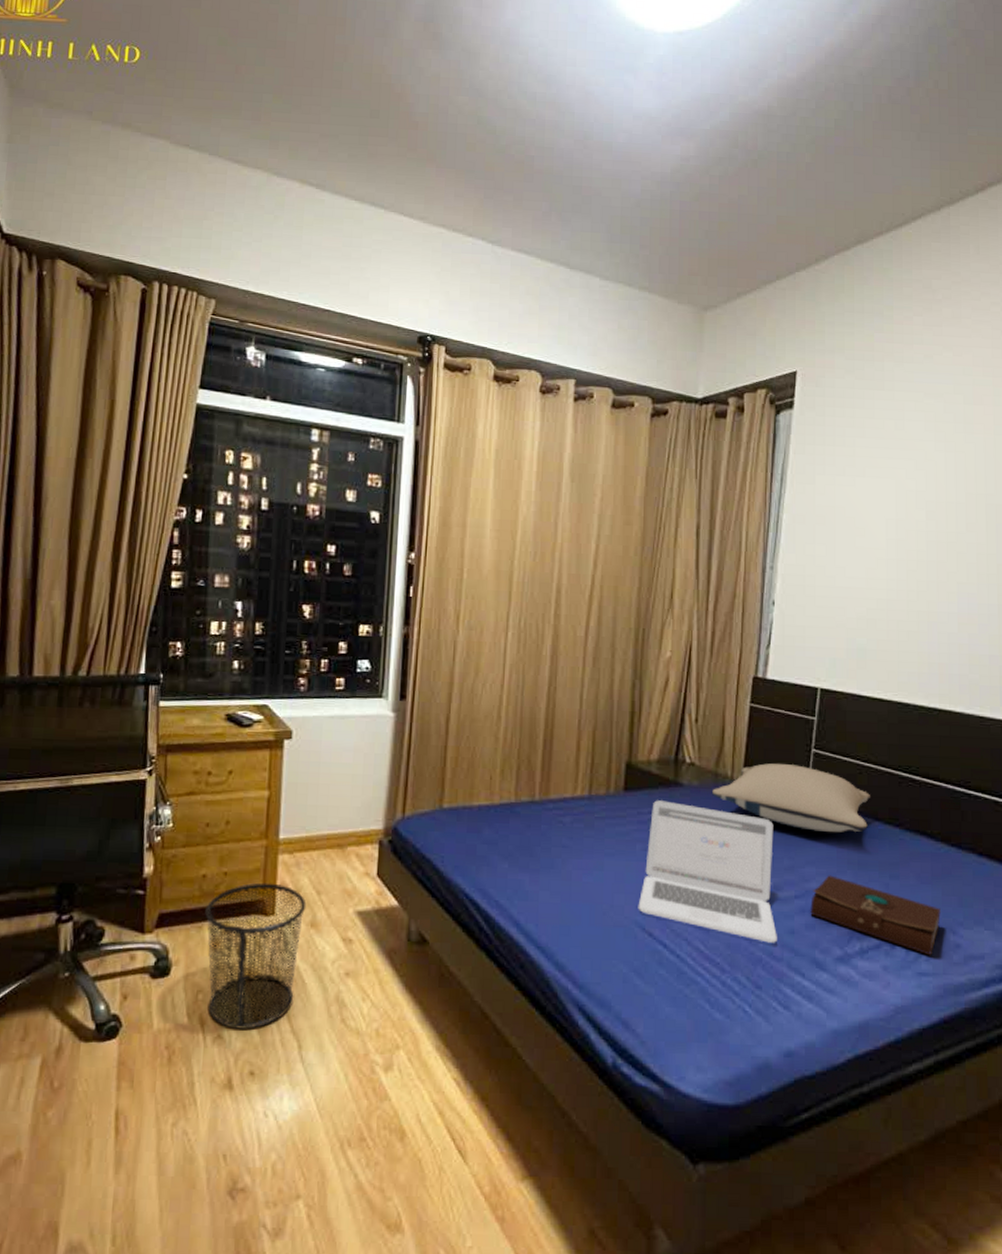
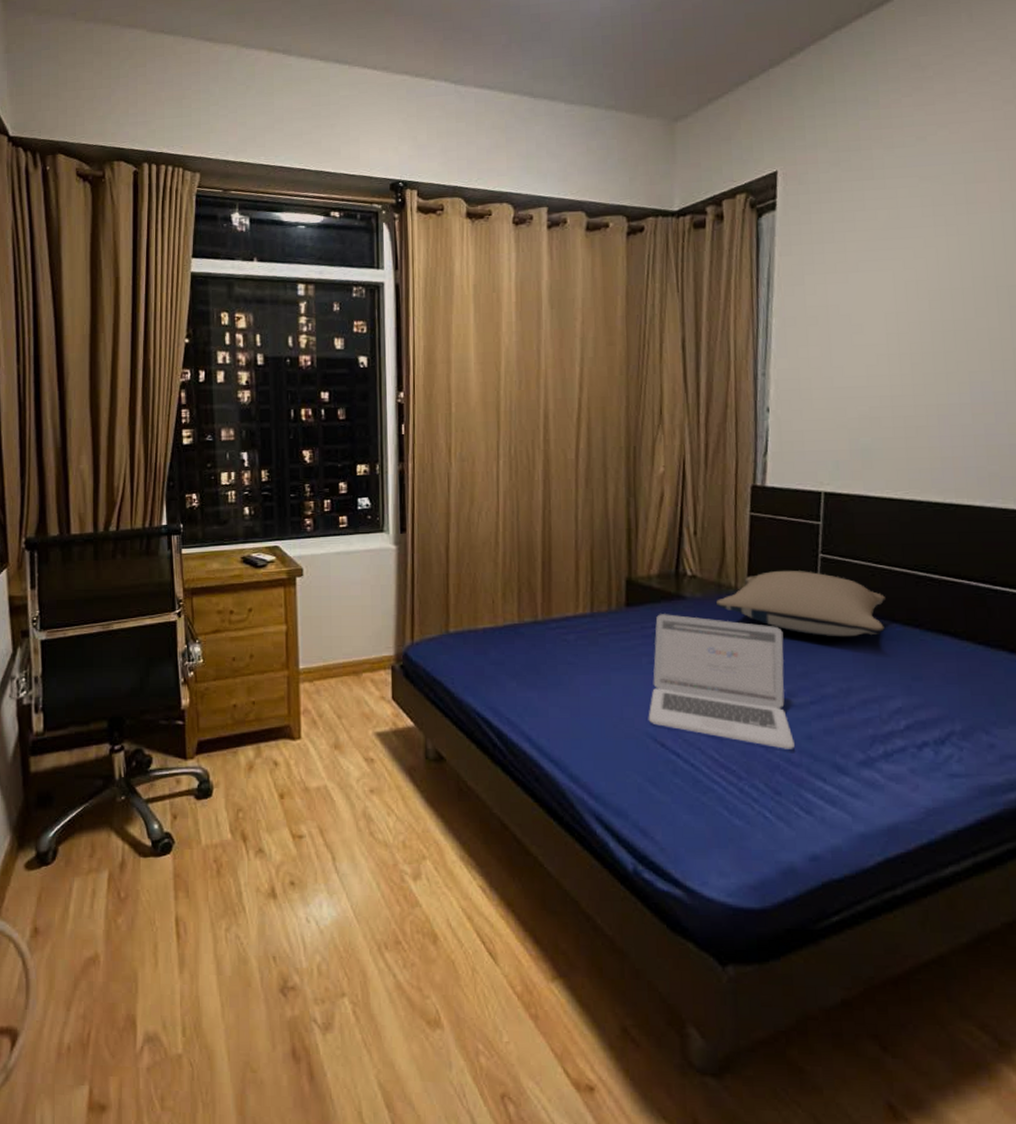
waste bin: present [205,882,307,1029] -> none [238,710,329,843]
book: present [810,875,941,956] -> none [827,679,971,757]

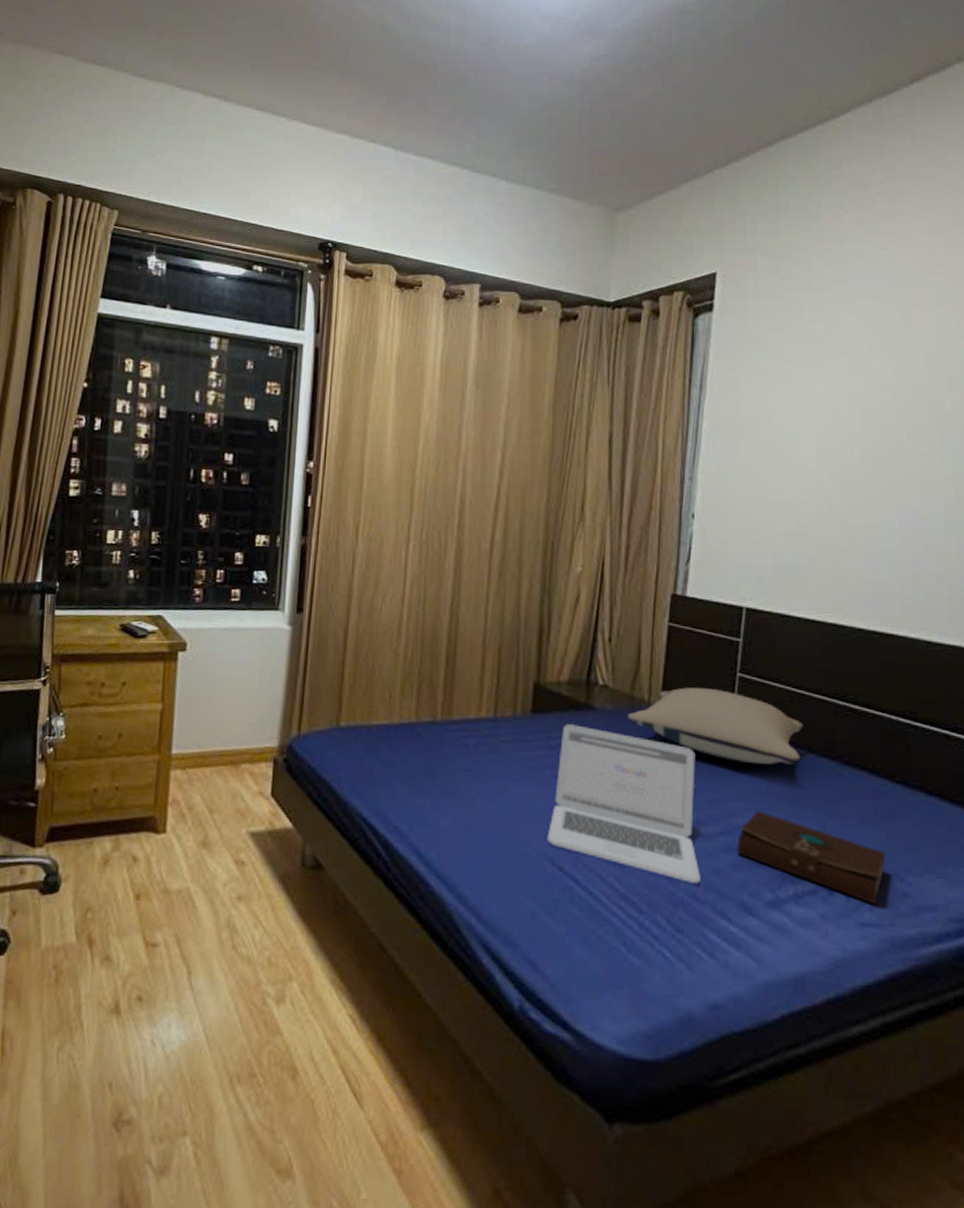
book: none [827,679,971,757] -> present [737,811,886,905]

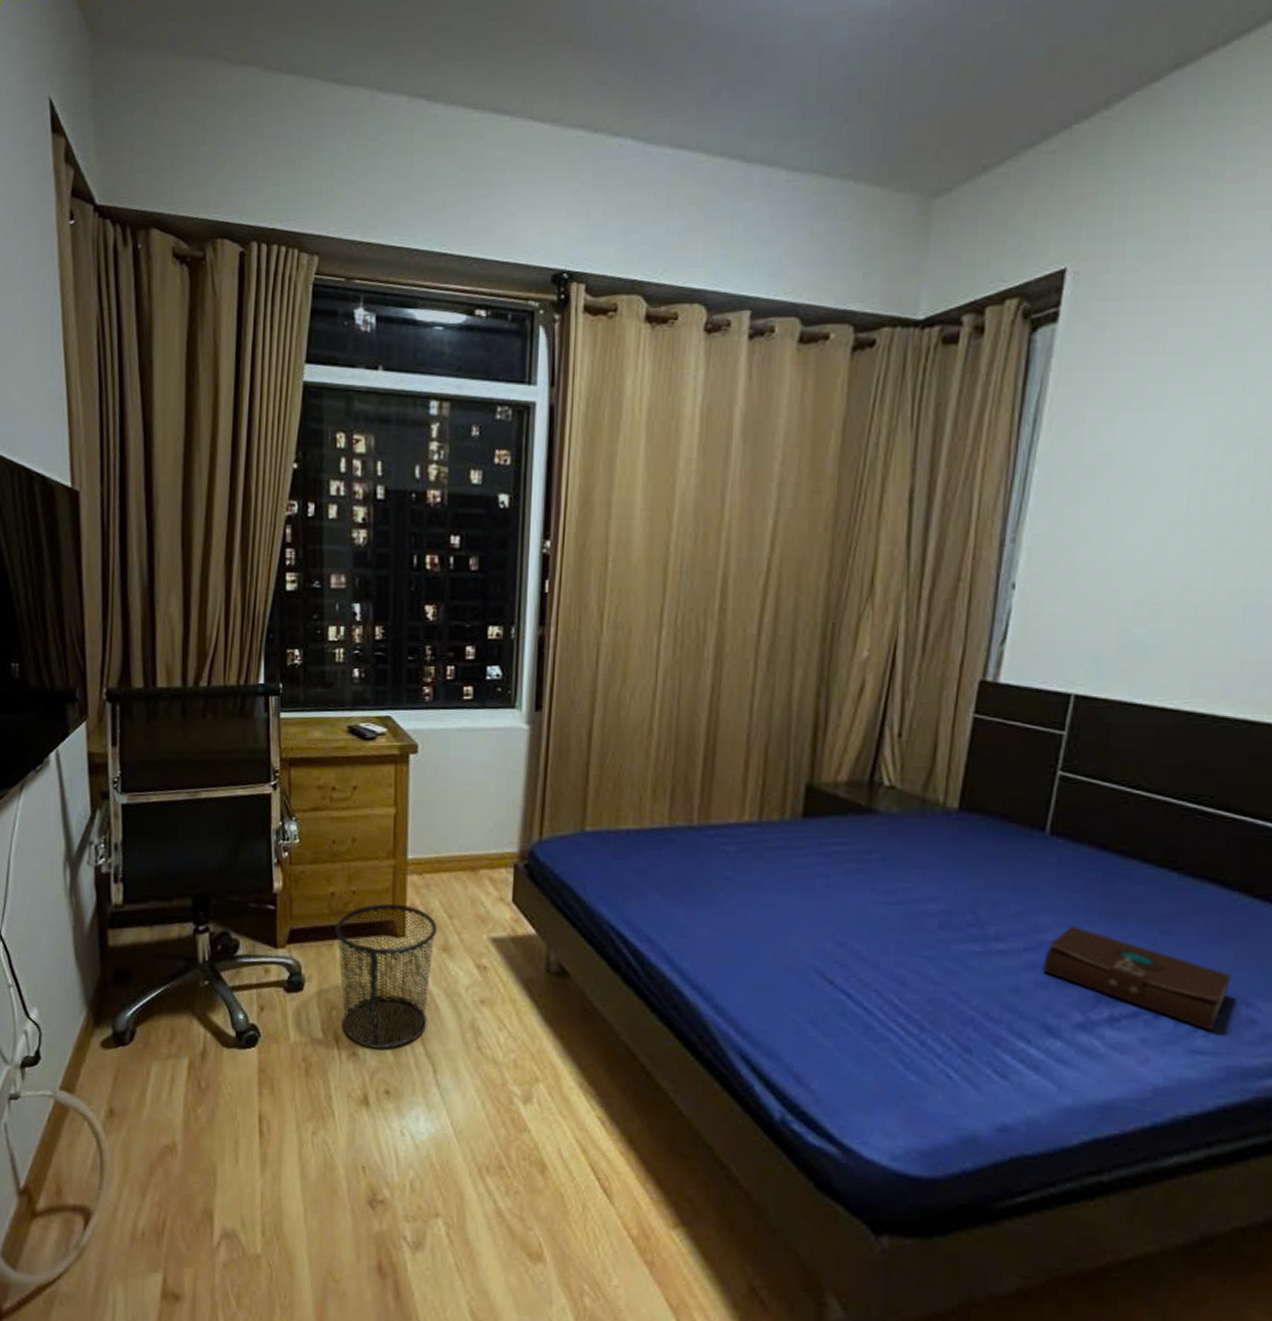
waste bin: none [95,798,199,952] -> present [335,903,438,1049]
laptop: present [547,724,700,883] -> none [816,829,999,1002]
pillow: present [628,687,804,764] -> none [917,788,1140,875]

